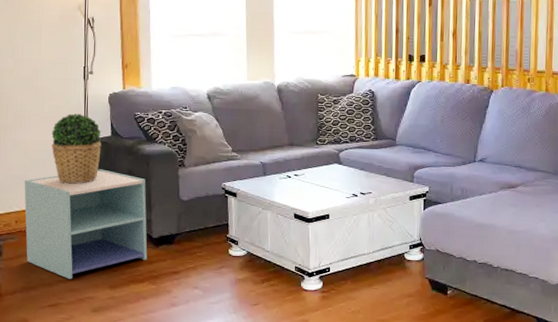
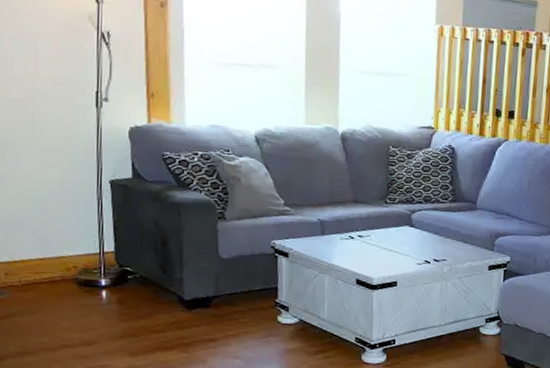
nightstand: present [24,169,148,279] -> none [16,216,178,344]
potted plant: present [51,114,102,184] -> none [52,148,120,233]

